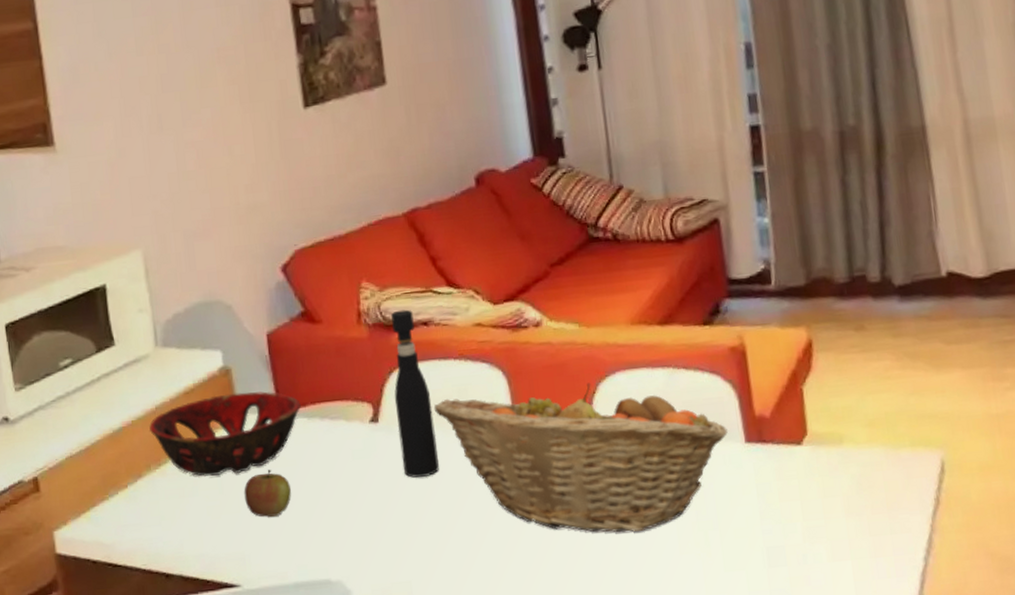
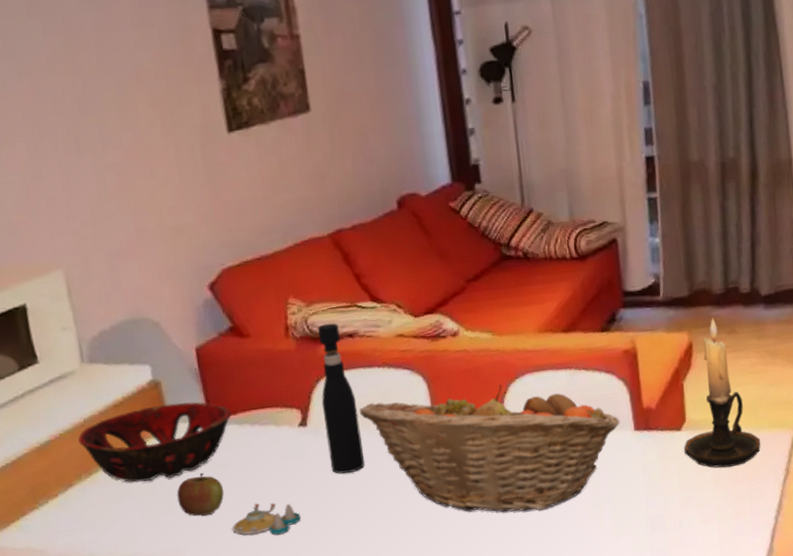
salt and pepper shaker set: none [299,506,371,544] -> present [232,503,301,535]
candle holder: none [806,311,902,493] -> present [684,317,761,468]

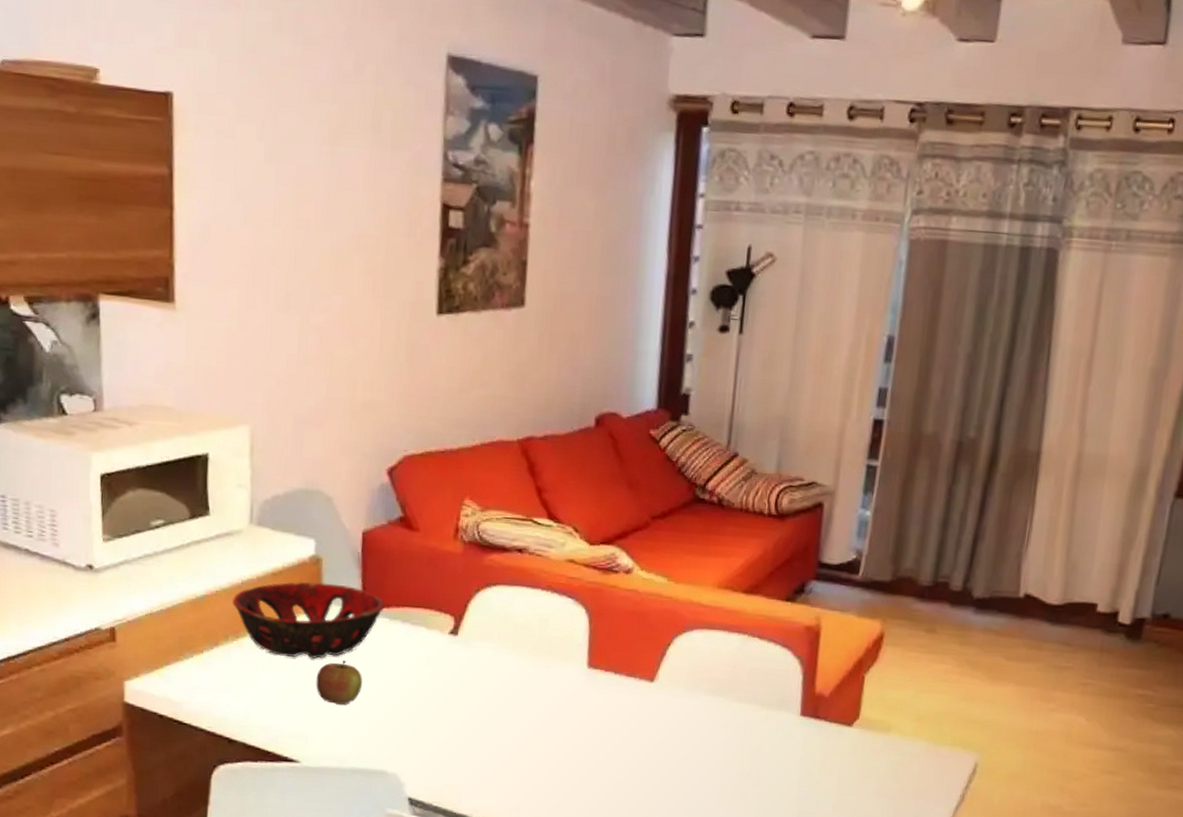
salt and pepper shaker set: present [232,503,301,535] -> none [363,703,434,741]
pepper grinder: present [318,323,365,474] -> none [473,533,513,694]
fruit basket: present [359,384,620,512] -> none [513,625,786,777]
candle holder: present [684,317,761,468] -> none [851,610,940,779]

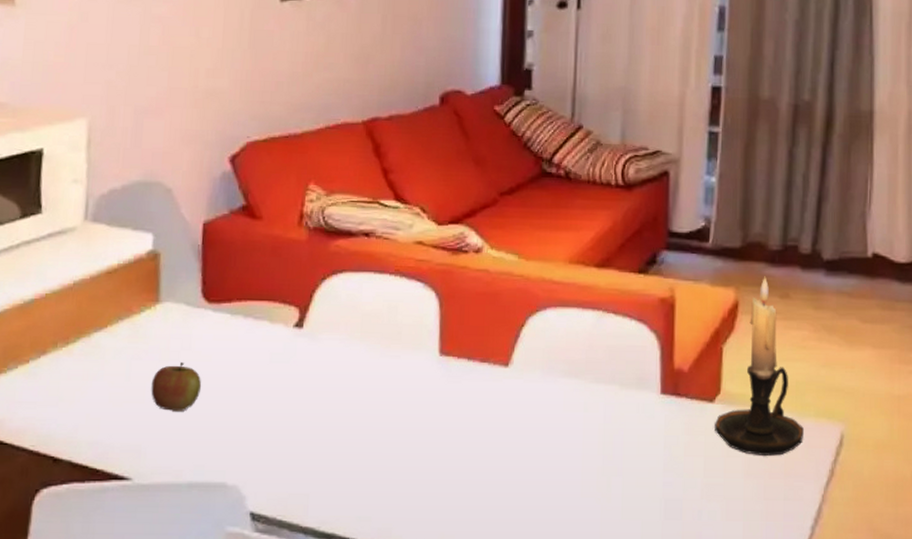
decorative bowl: present [231,581,385,659] -> none [62,279,226,362]
candle holder: none [851,610,940,779] -> present [715,276,805,456]

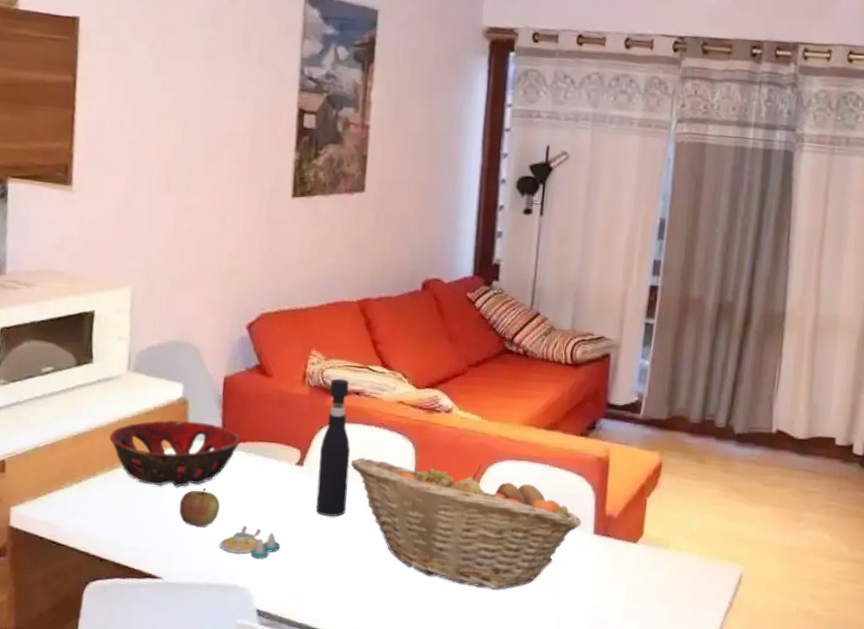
decorative bowl: none [62,279,226,362] -> present [108,419,241,487]
salt and pepper shaker set: none [201,407,278,448] -> present [219,526,280,559]
pepper grinder: none [320,217,360,390] -> present [316,378,351,517]
fruit basket: none [361,313,645,469] -> present [350,457,582,589]
candle holder: present [715,276,805,456] -> none [636,444,711,589]

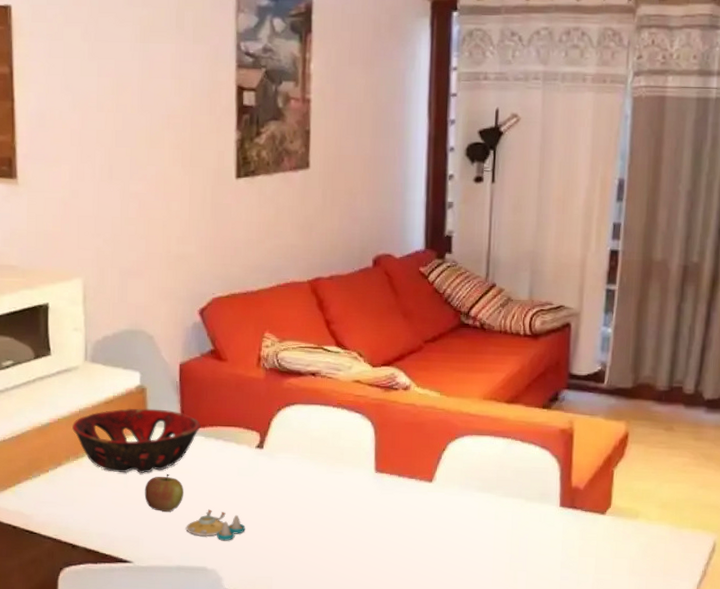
pepper grinder: present [316,378,351,517] -> none [278,360,310,498]
fruit basket: present [350,457,582,589] -> none [310,437,547,564]

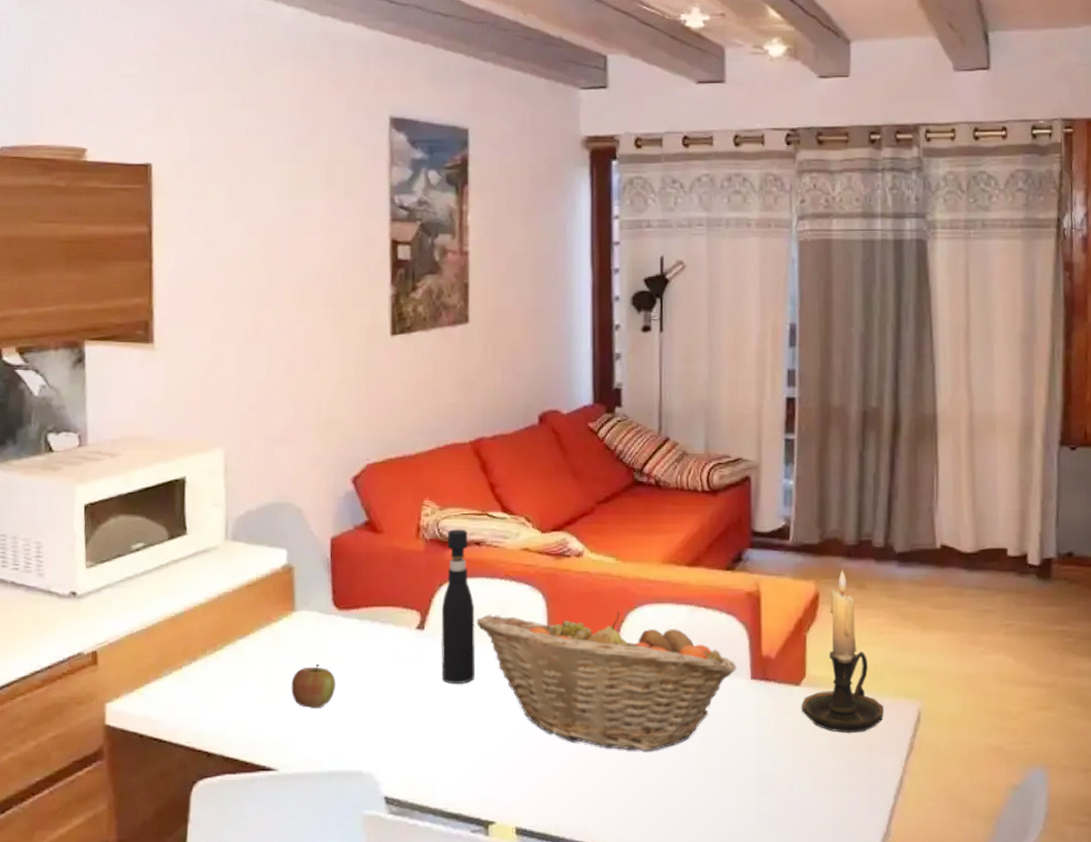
decorative bowl: present [71,408,201,473] -> none [209,590,354,665]
salt and pepper shaker set: present [186,509,245,541] -> none [338,702,406,739]
pepper grinder: none [278,360,310,498] -> present [441,529,476,685]
fruit basket: none [310,437,547,564] -> present [476,612,736,751]
candle holder: none [605,412,682,558] -> present [802,569,885,733]

